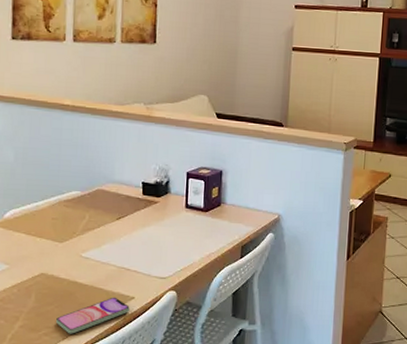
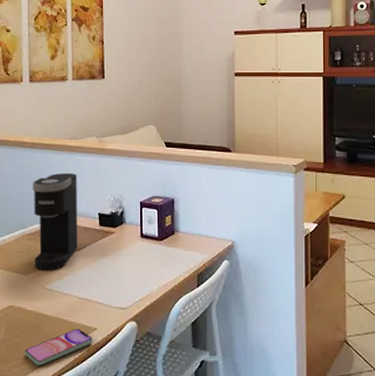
coffee maker: none [70,139,122,239] -> present [32,173,78,271]

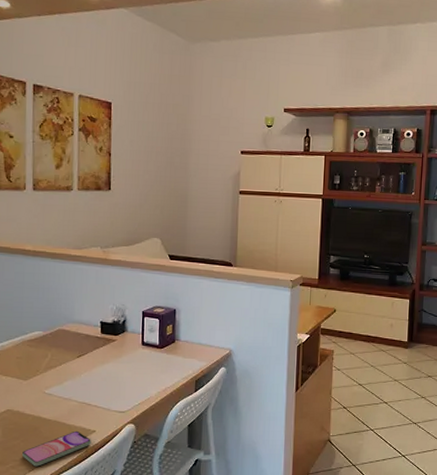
coffee maker: present [32,173,78,271] -> none [33,282,80,377]

